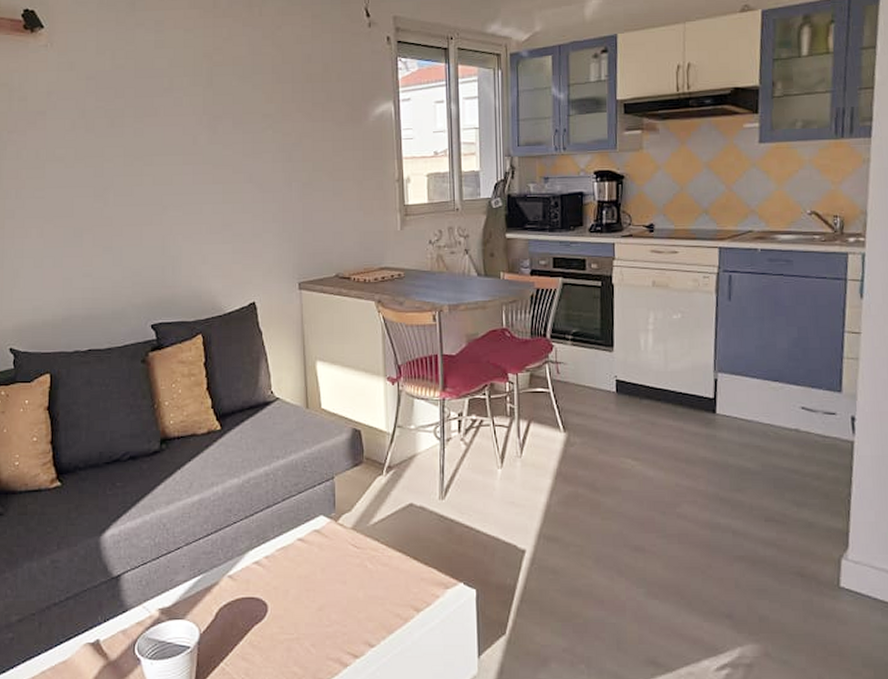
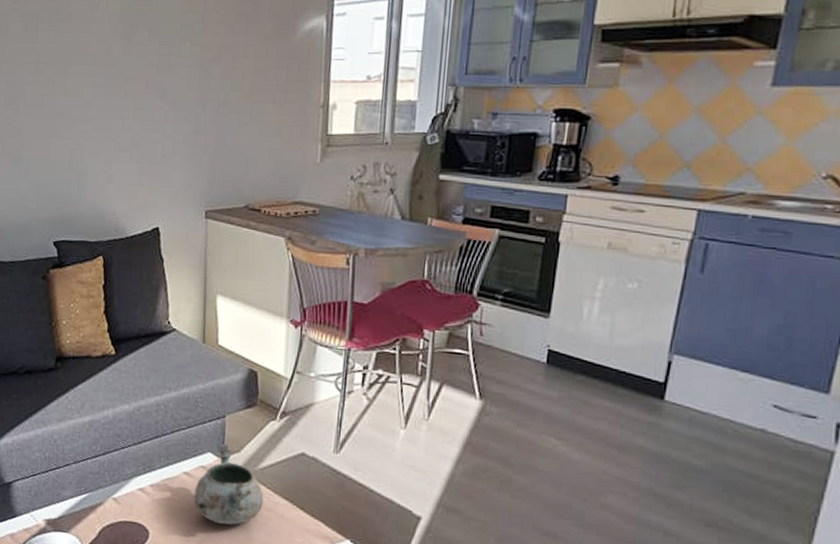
decorative bowl: none [310,505,378,587] -> present [193,444,264,525]

